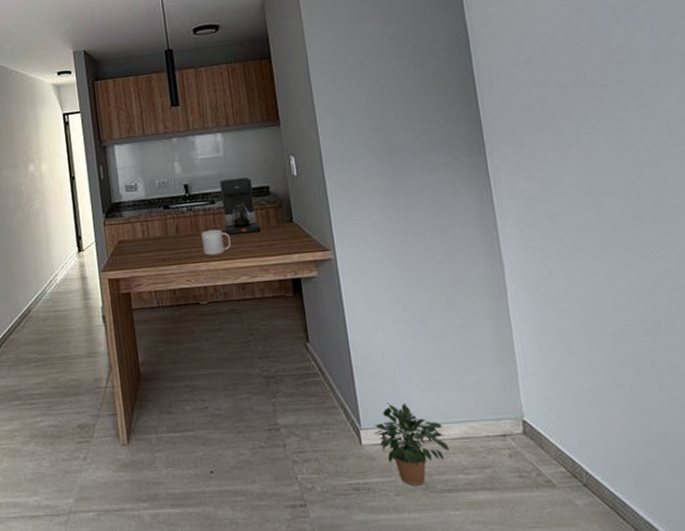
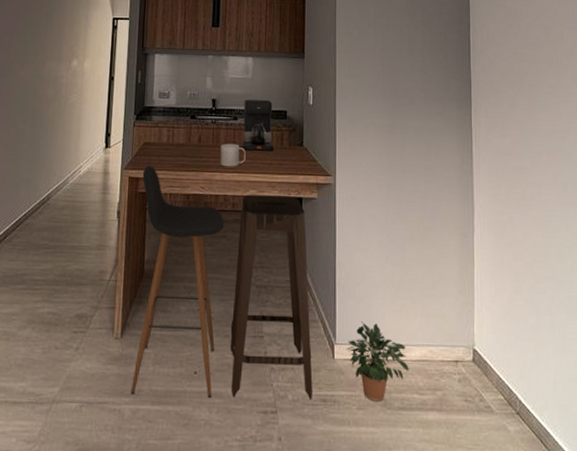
bar stool: none [122,264,234,499] -> present [130,165,225,398]
bar stool: none [233,278,343,494] -> present [230,194,313,400]

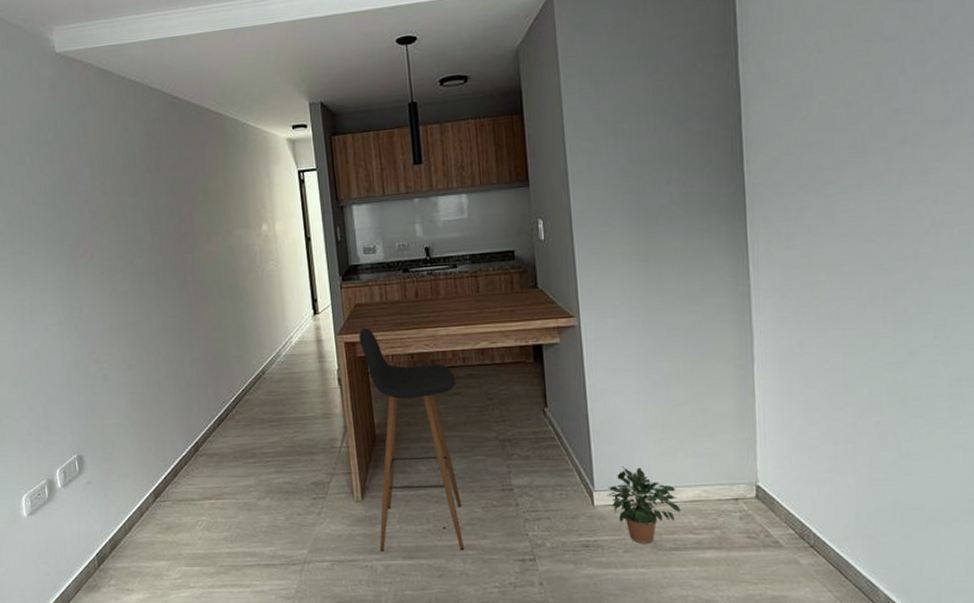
mug: present [220,143,246,167] -> none [441,294,472,321]
bar stool: present [230,194,313,400] -> none [472,344,573,548]
coffee maker: present [242,99,274,152] -> none [462,240,503,301]

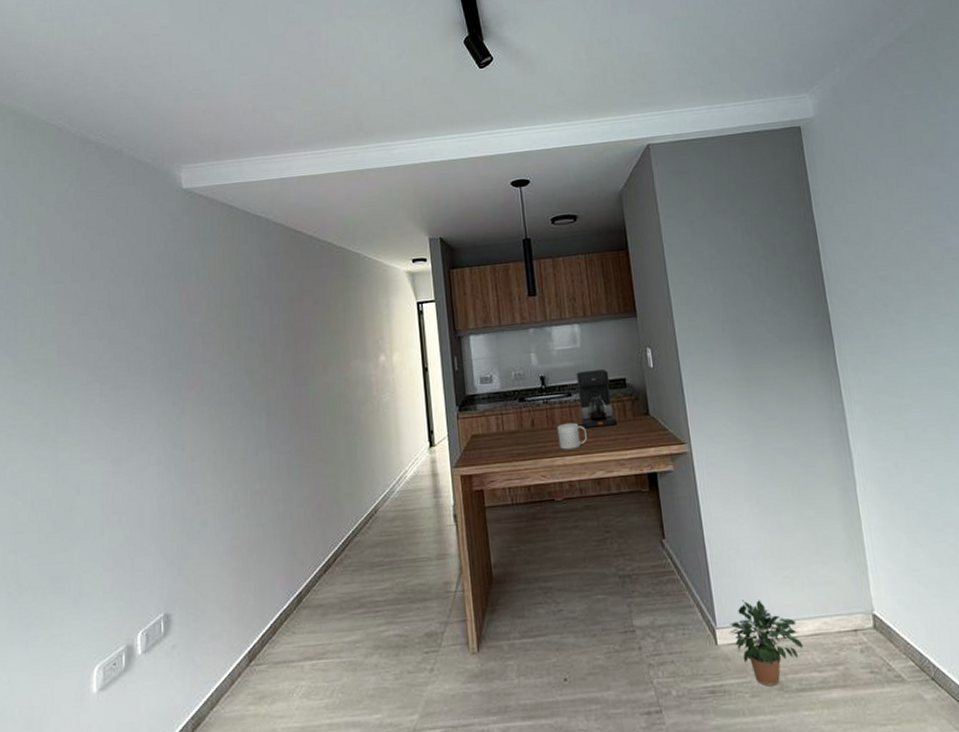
bar stool: present [358,327,465,552] -> none [475,459,588,712]
mug: none [441,294,472,321] -> present [557,422,587,450]
coffee maker: none [462,240,503,301] -> present [576,368,617,430]

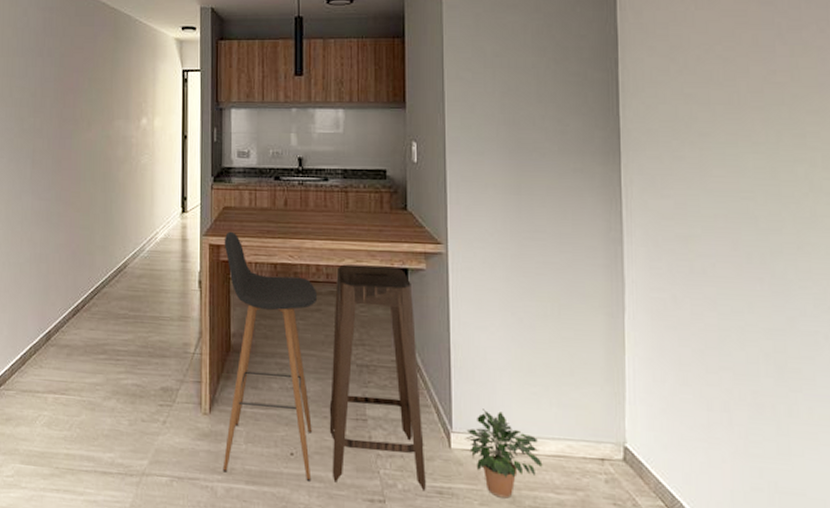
bar stool: none [475,459,588,712] -> present [222,231,318,481]
mug: present [557,422,587,450] -> none [310,207,339,234]
coffee maker: present [576,368,617,430] -> none [335,157,372,216]
bar stool: none [589,472,699,701] -> present [329,264,426,492]

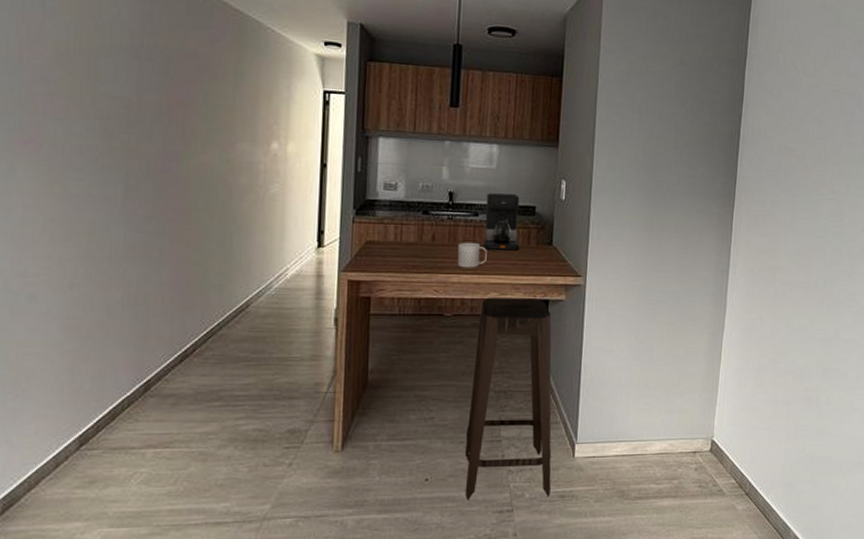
bar stool: present [222,231,318,481] -> none [354,266,461,505]
mug: none [310,207,339,234] -> present [457,242,487,268]
coffee maker: none [335,157,372,216] -> present [483,193,520,251]
potted plant: present [465,409,543,499] -> none [587,421,649,494]

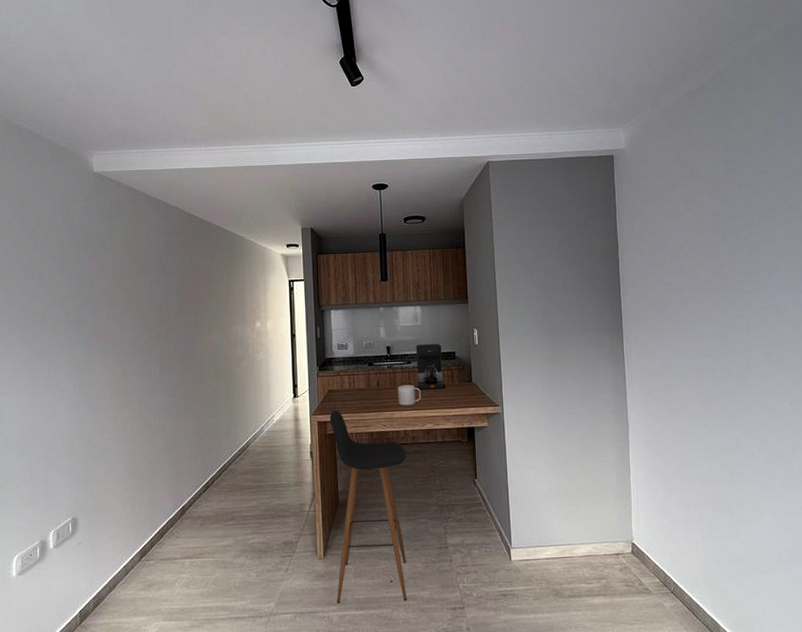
bar stool: none [354,266,461,505] -> present [329,409,408,603]
bar stool: present [464,297,552,500] -> none [419,427,494,599]

